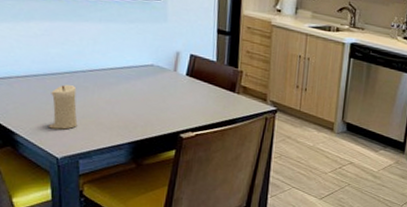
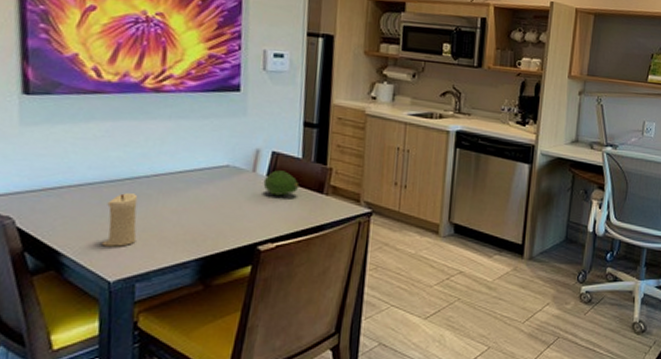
fruit: none [183,71,215,93] -> present [263,170,300,196]

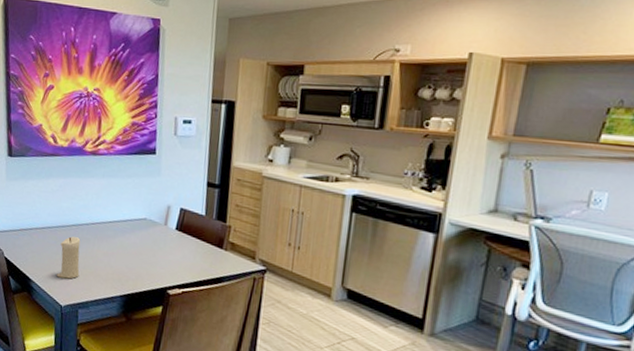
fruit: present [263,170,300,196] -> none [173,225,203,248]

